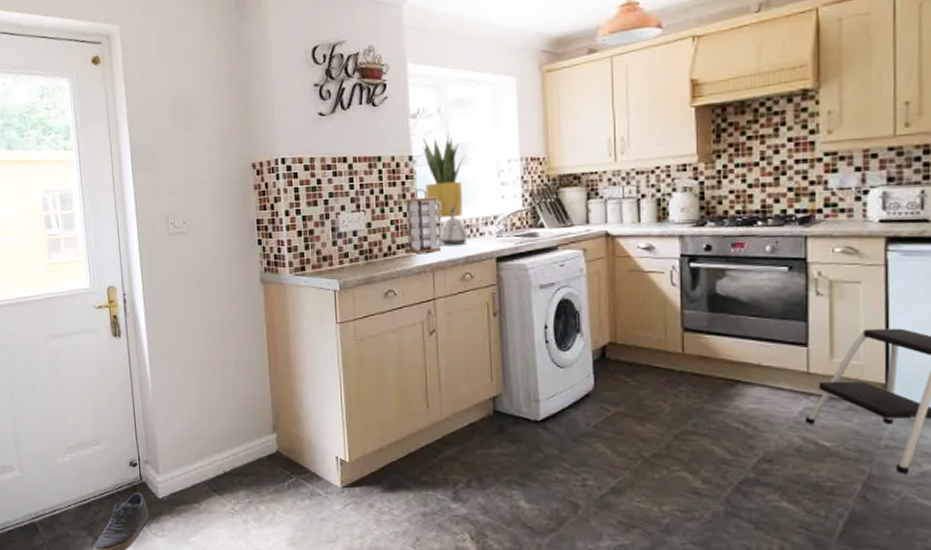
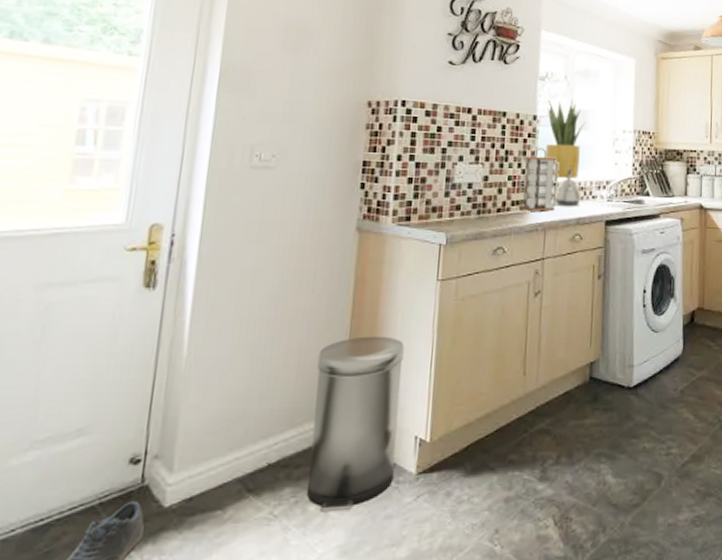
pedal bin: none [247,373,323,512] -> present [307,336,405,513]

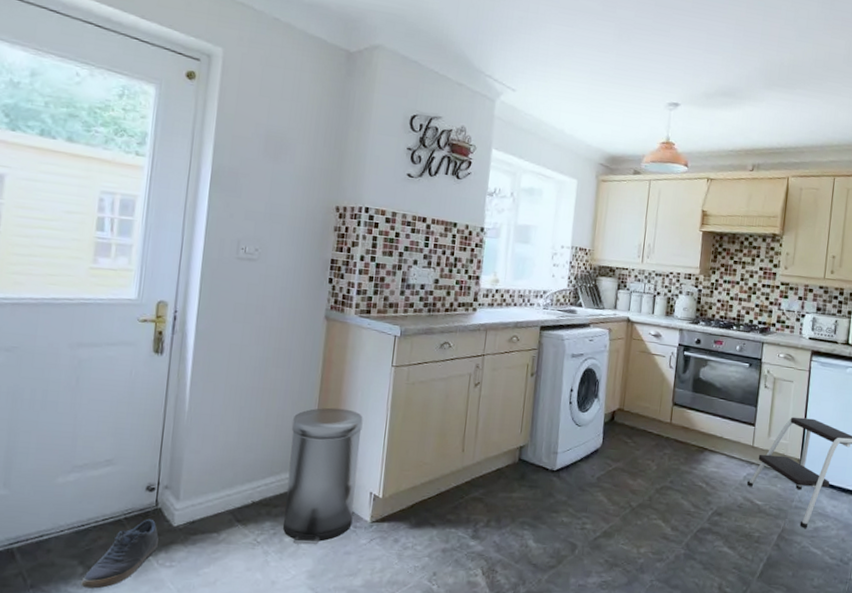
spice rack: present [518,148,559,213] -> none [464,257,502,315]
planter: present [545,97,586,179] -> none [490,213,528,287]
kettle: present [555,166,581,207] -> none [497,275,520,312]

